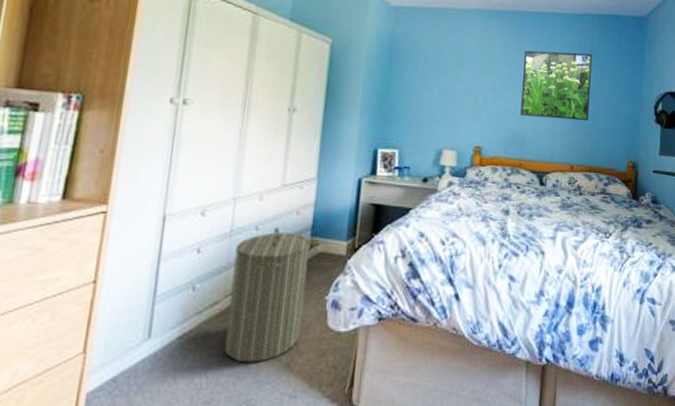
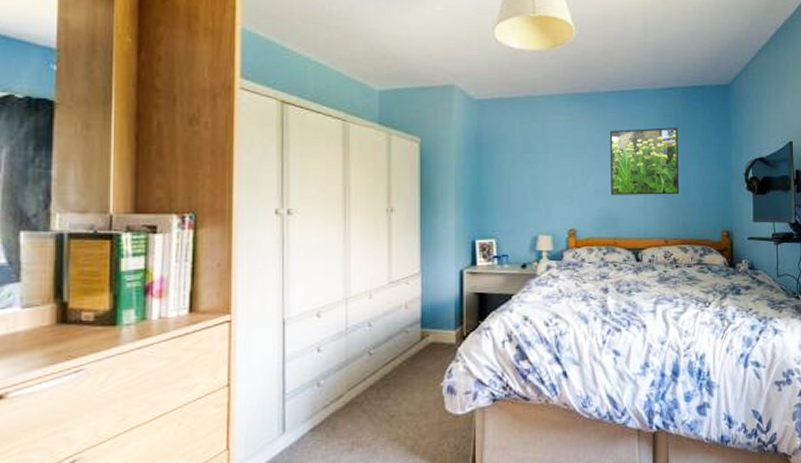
laundry hamper: present [224,226,311,363] -> none [352,321,421,449]

